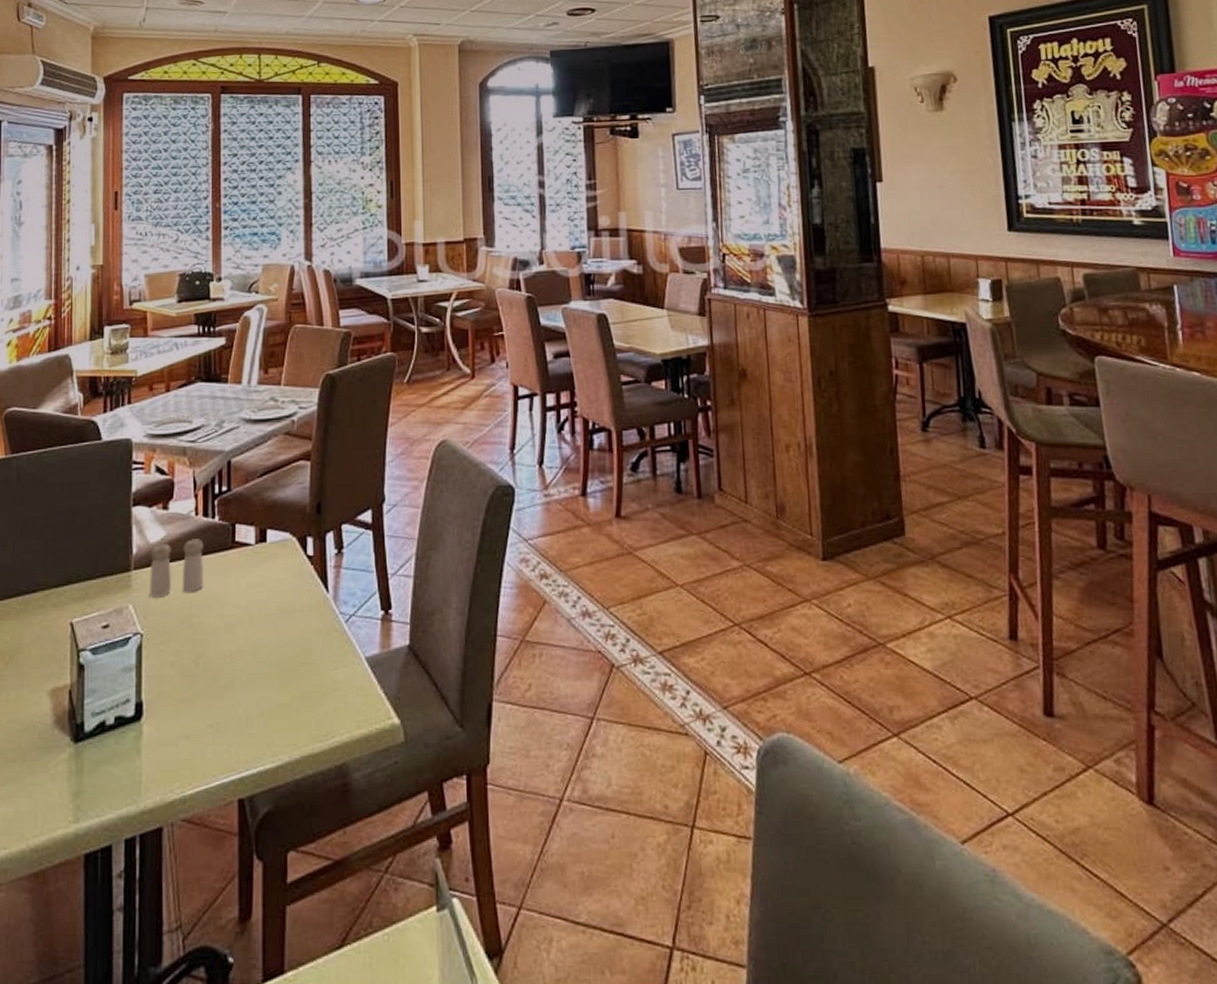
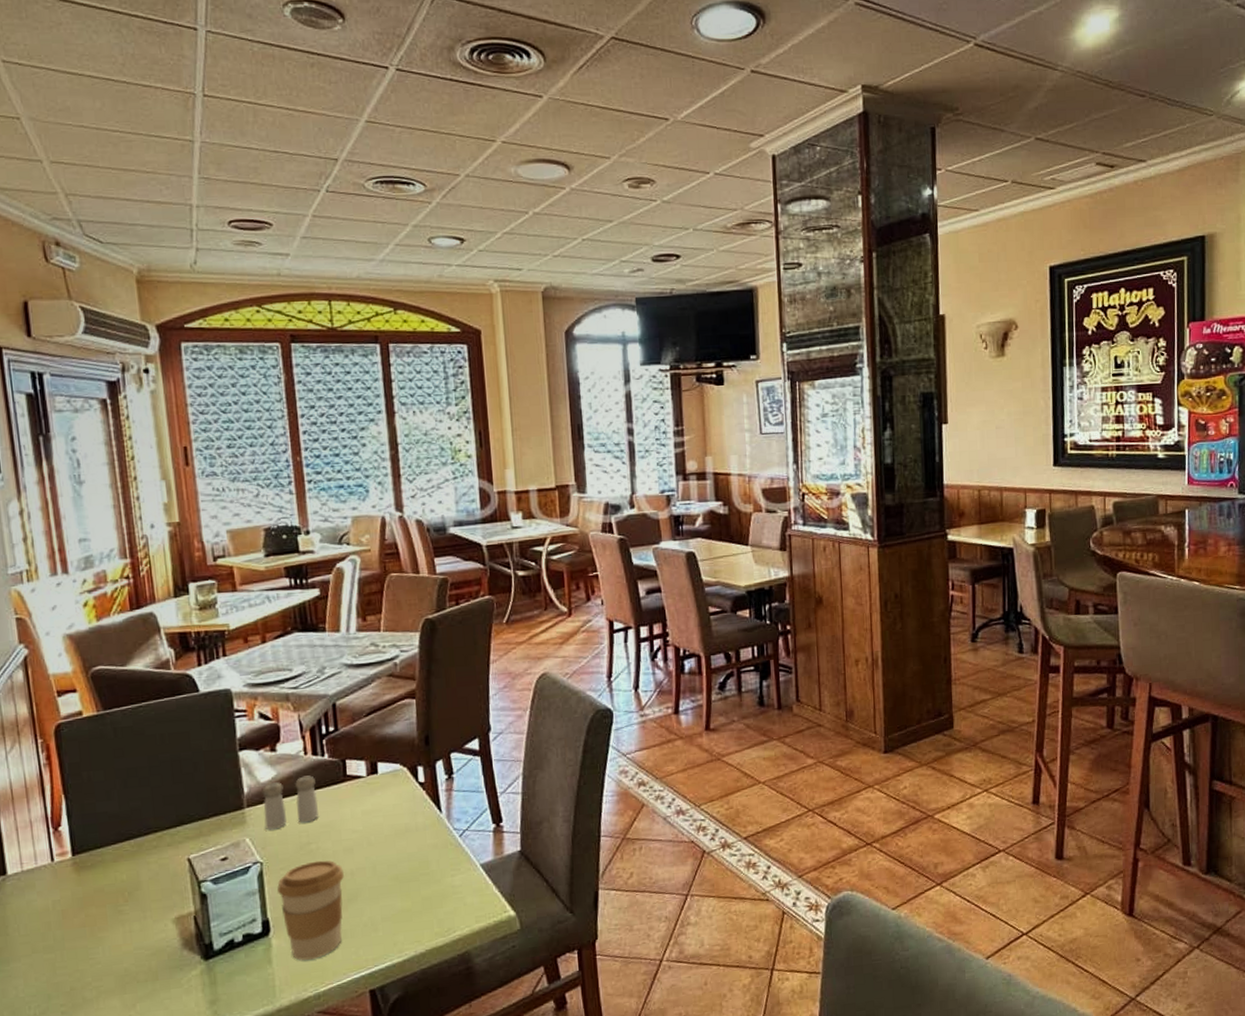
coffee cup: none [155,637,223,754] -> present [277,860,344,961]

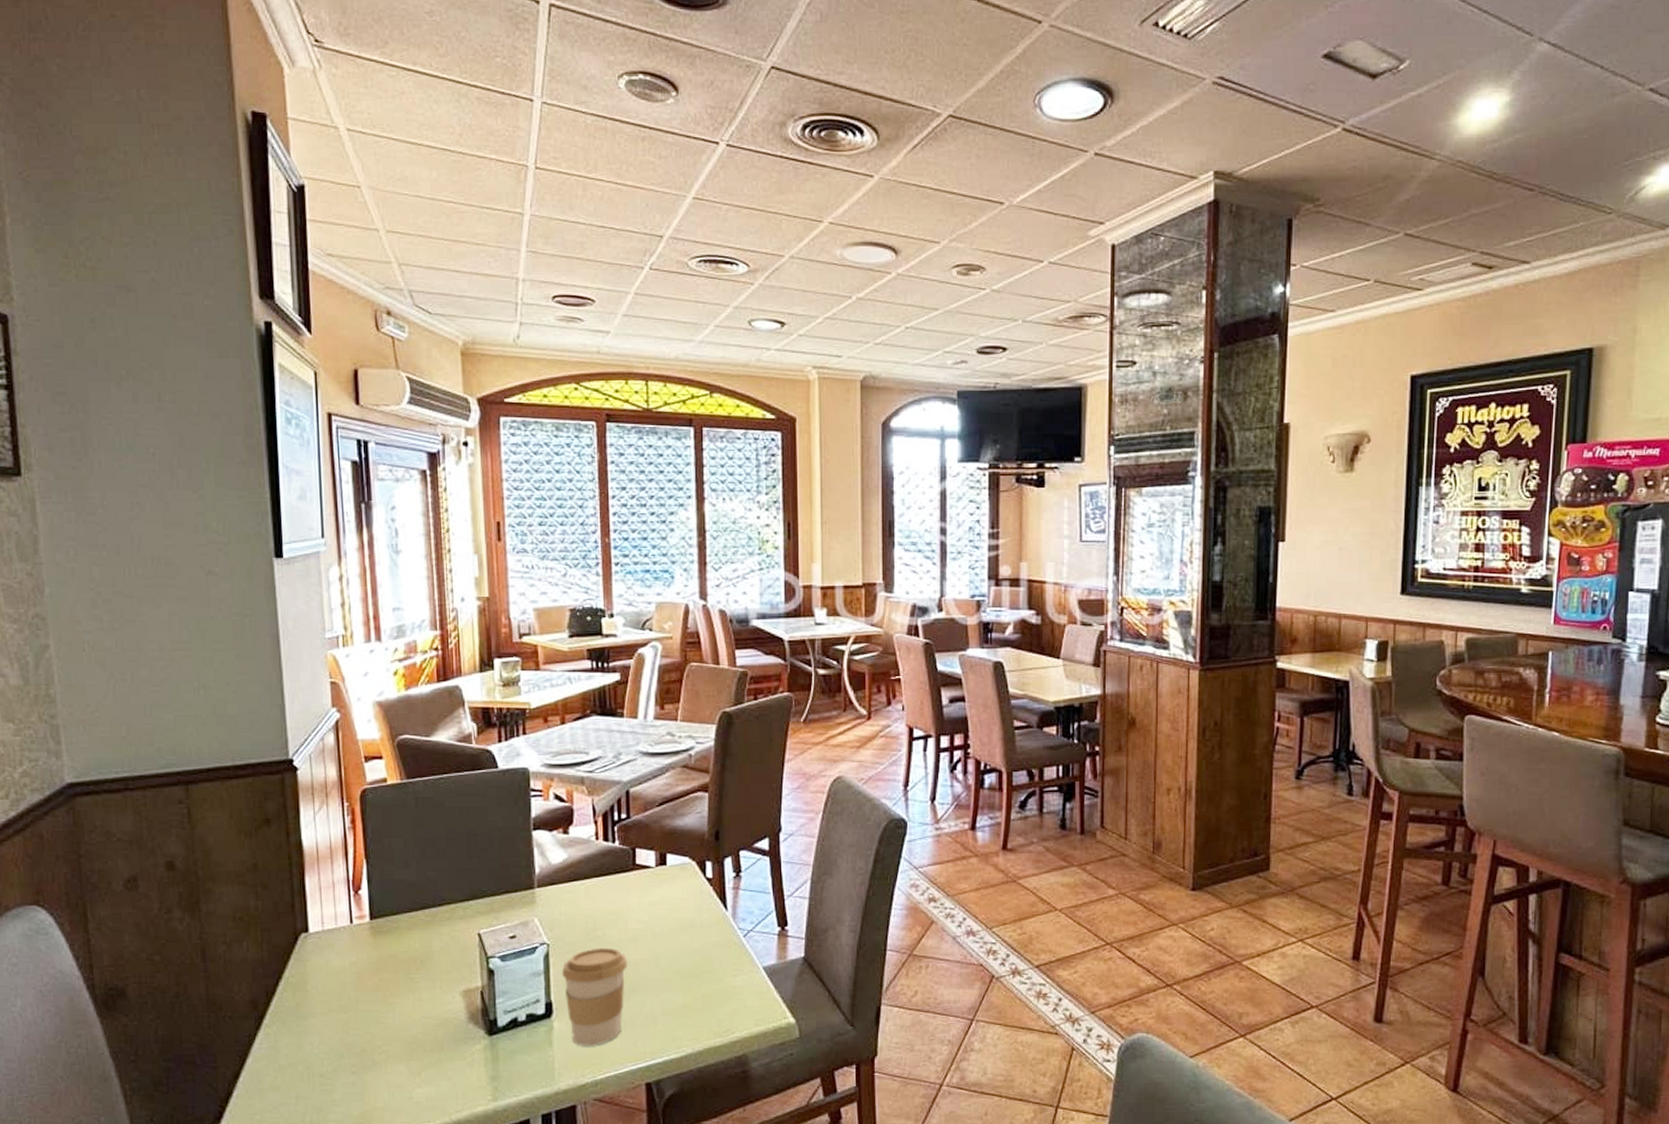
salt and pepper shaker: present [262,775,318,830] -> none [552,861,607,912]

